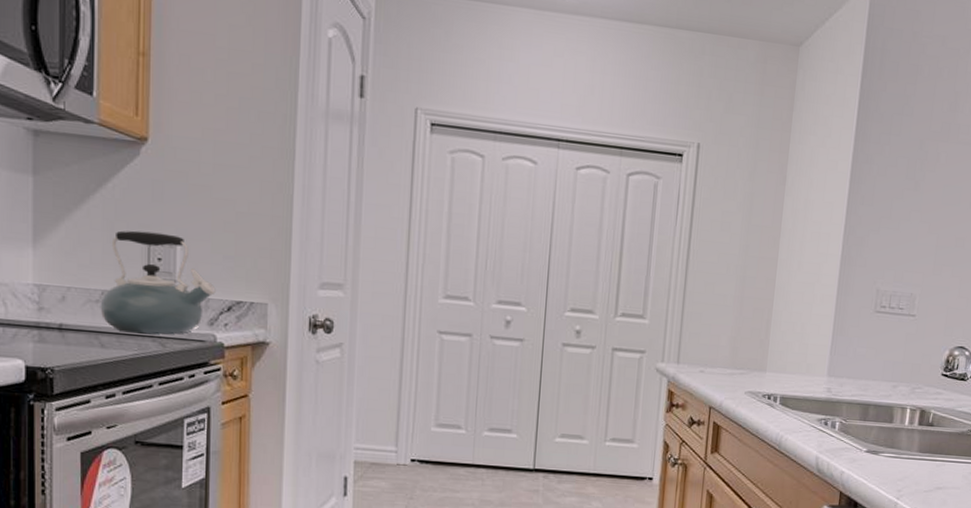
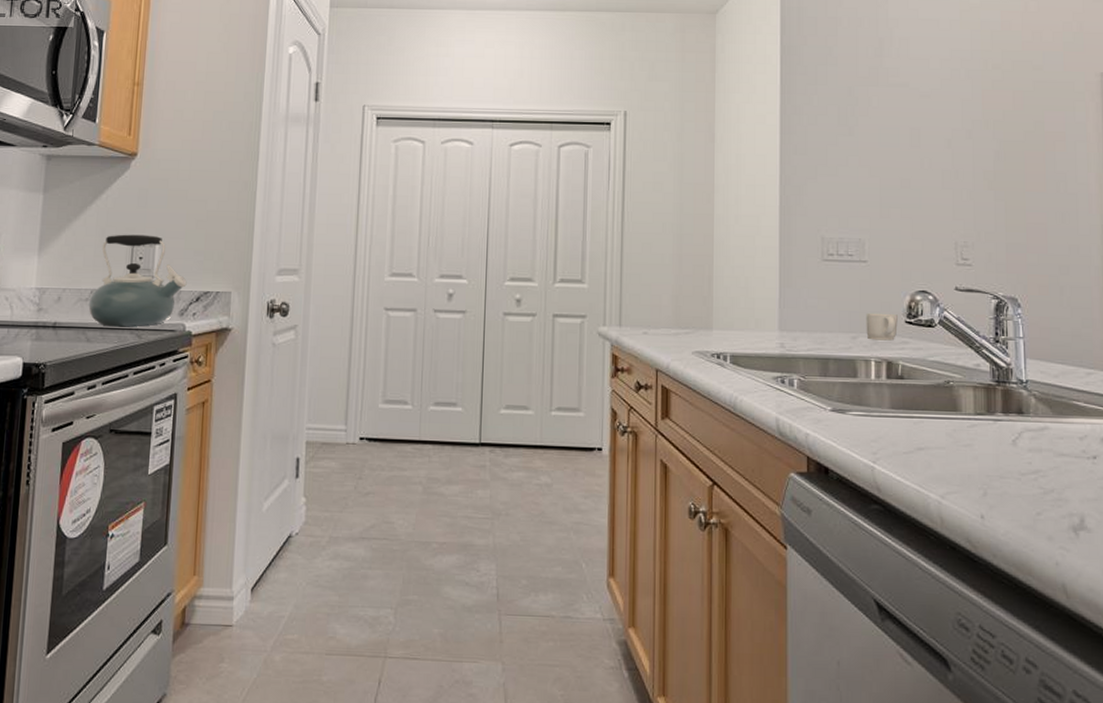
mug: none [906,364,936,391] -> present [866,312,898,341]

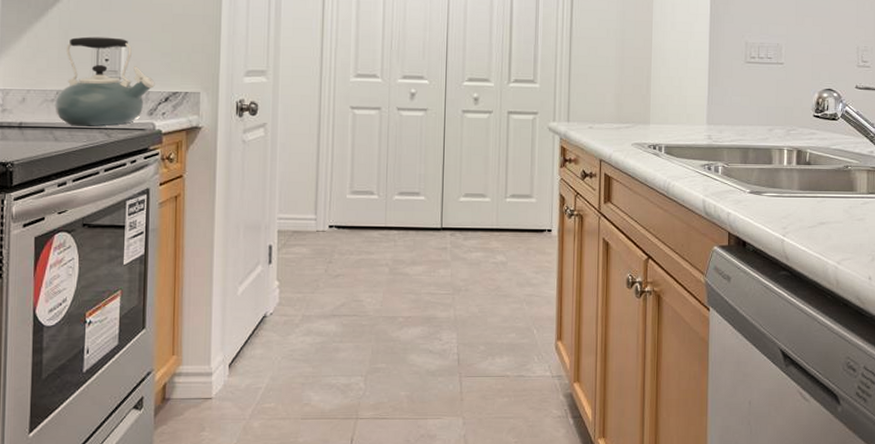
mug: present [866,312,898,341] -> none [781,108,807,132]

